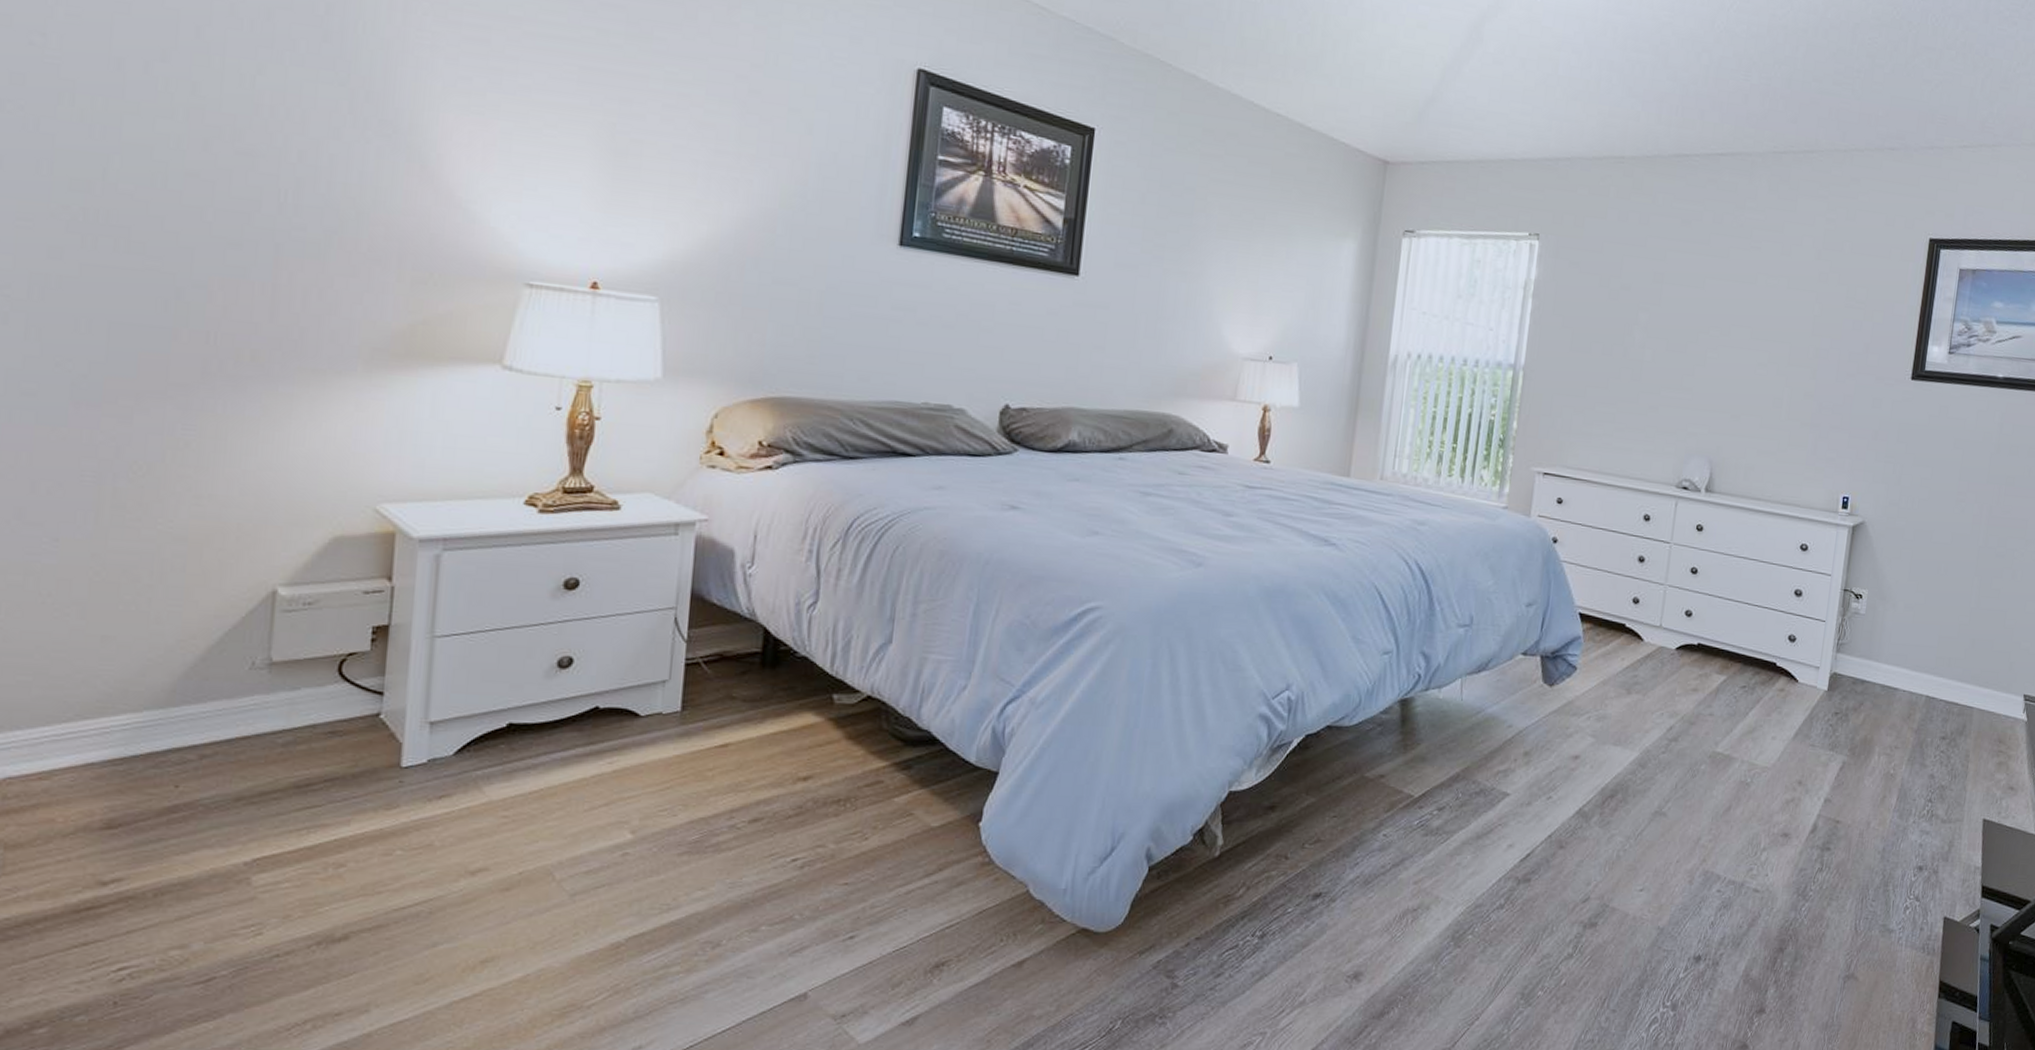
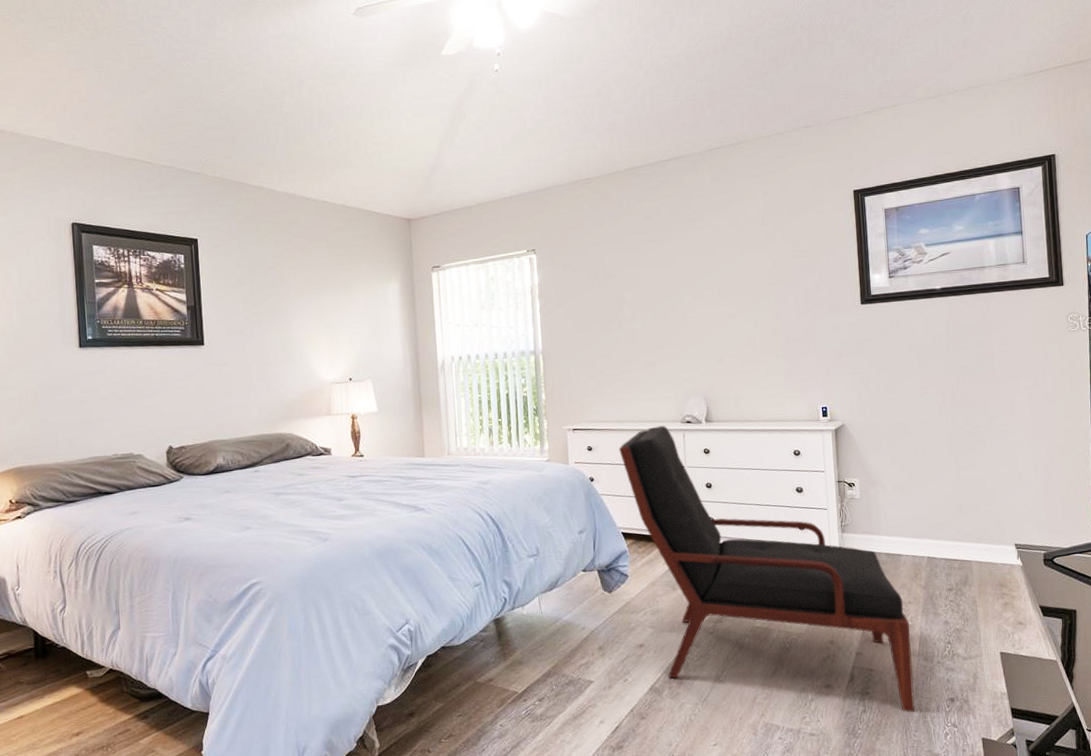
armchair: none [1595,486,1892,878] -> present [619,426,915,713]

